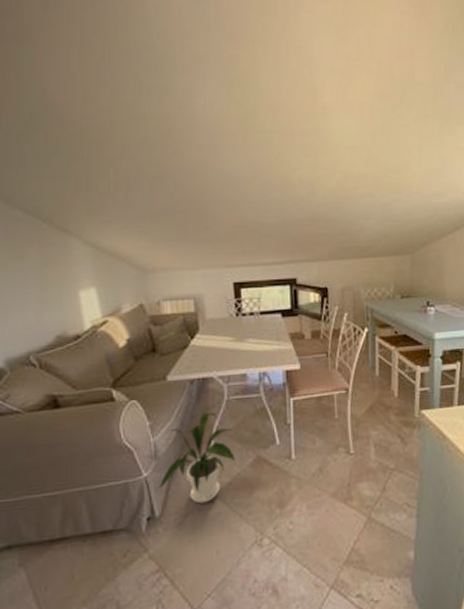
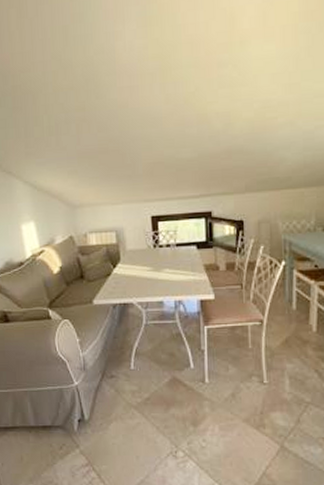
house plant: present [159,411,236,504] -> none [87,333,153,413]

